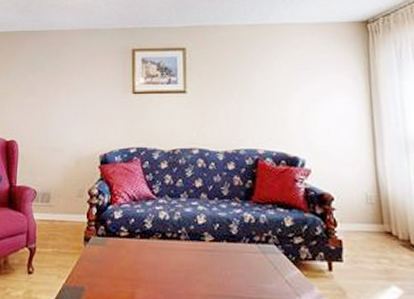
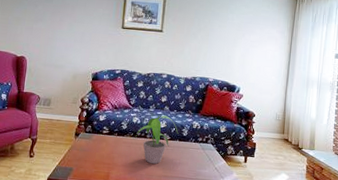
potted plant: none [163,206,225,279] -> present [134,115,179,165]

